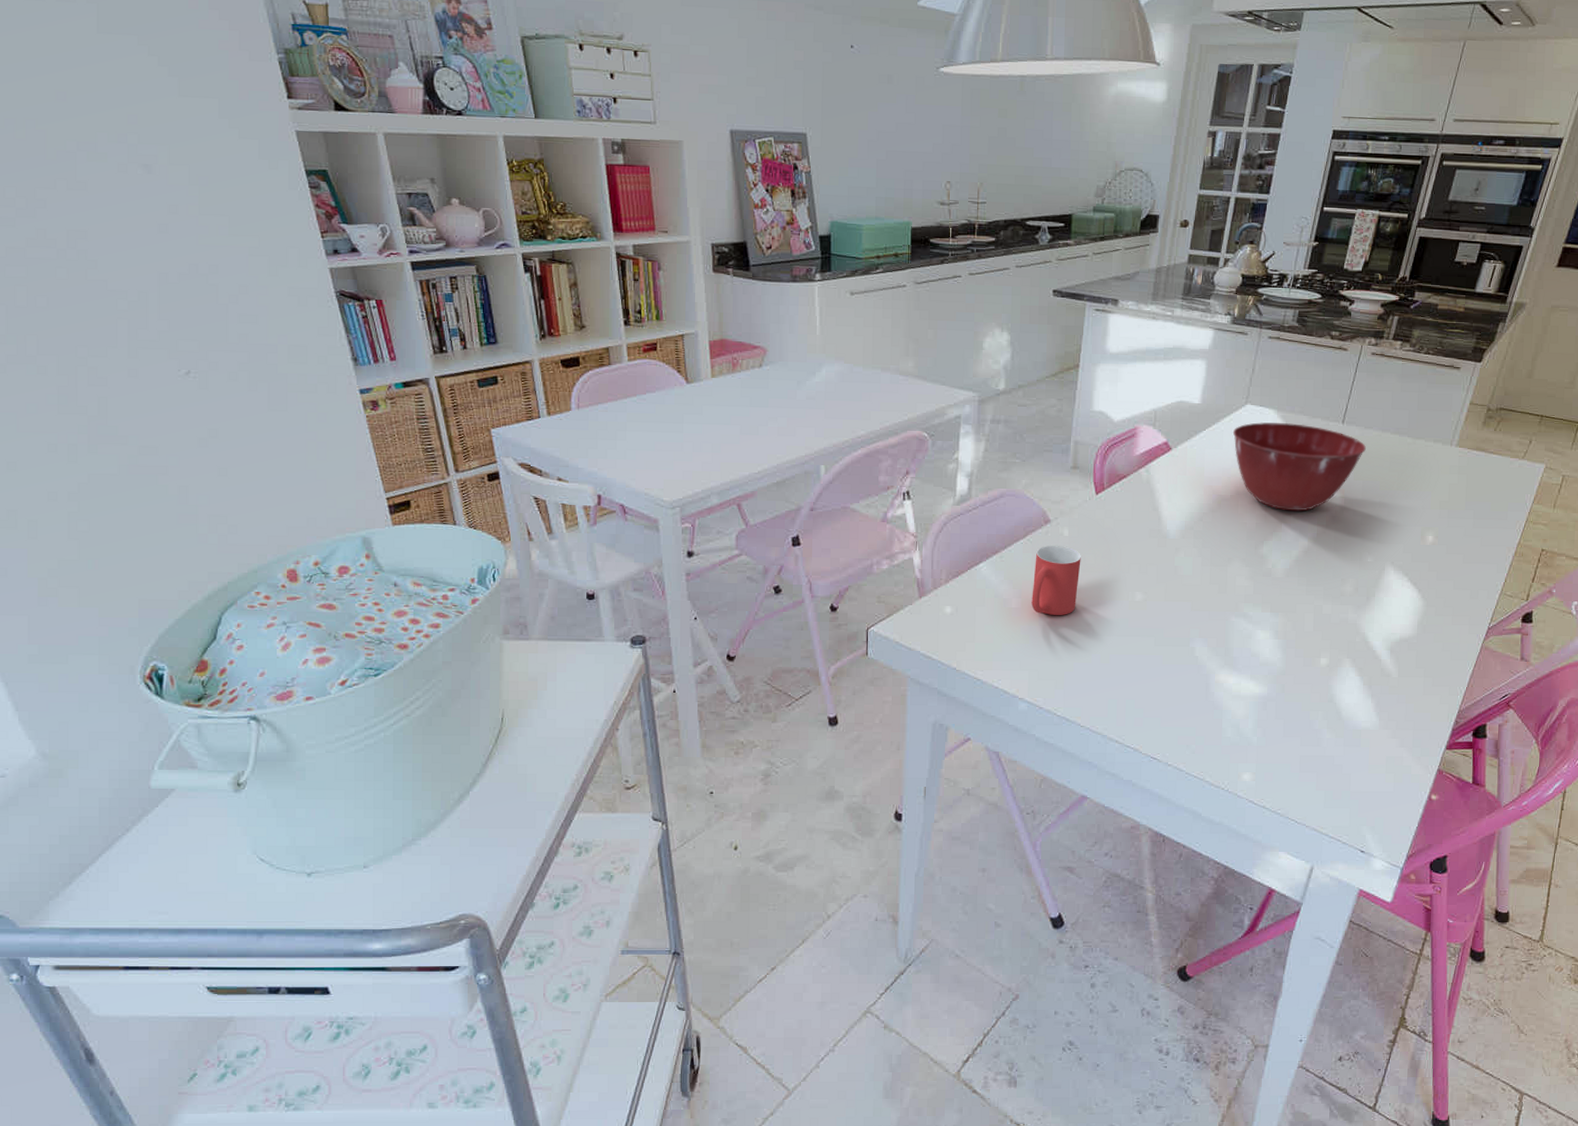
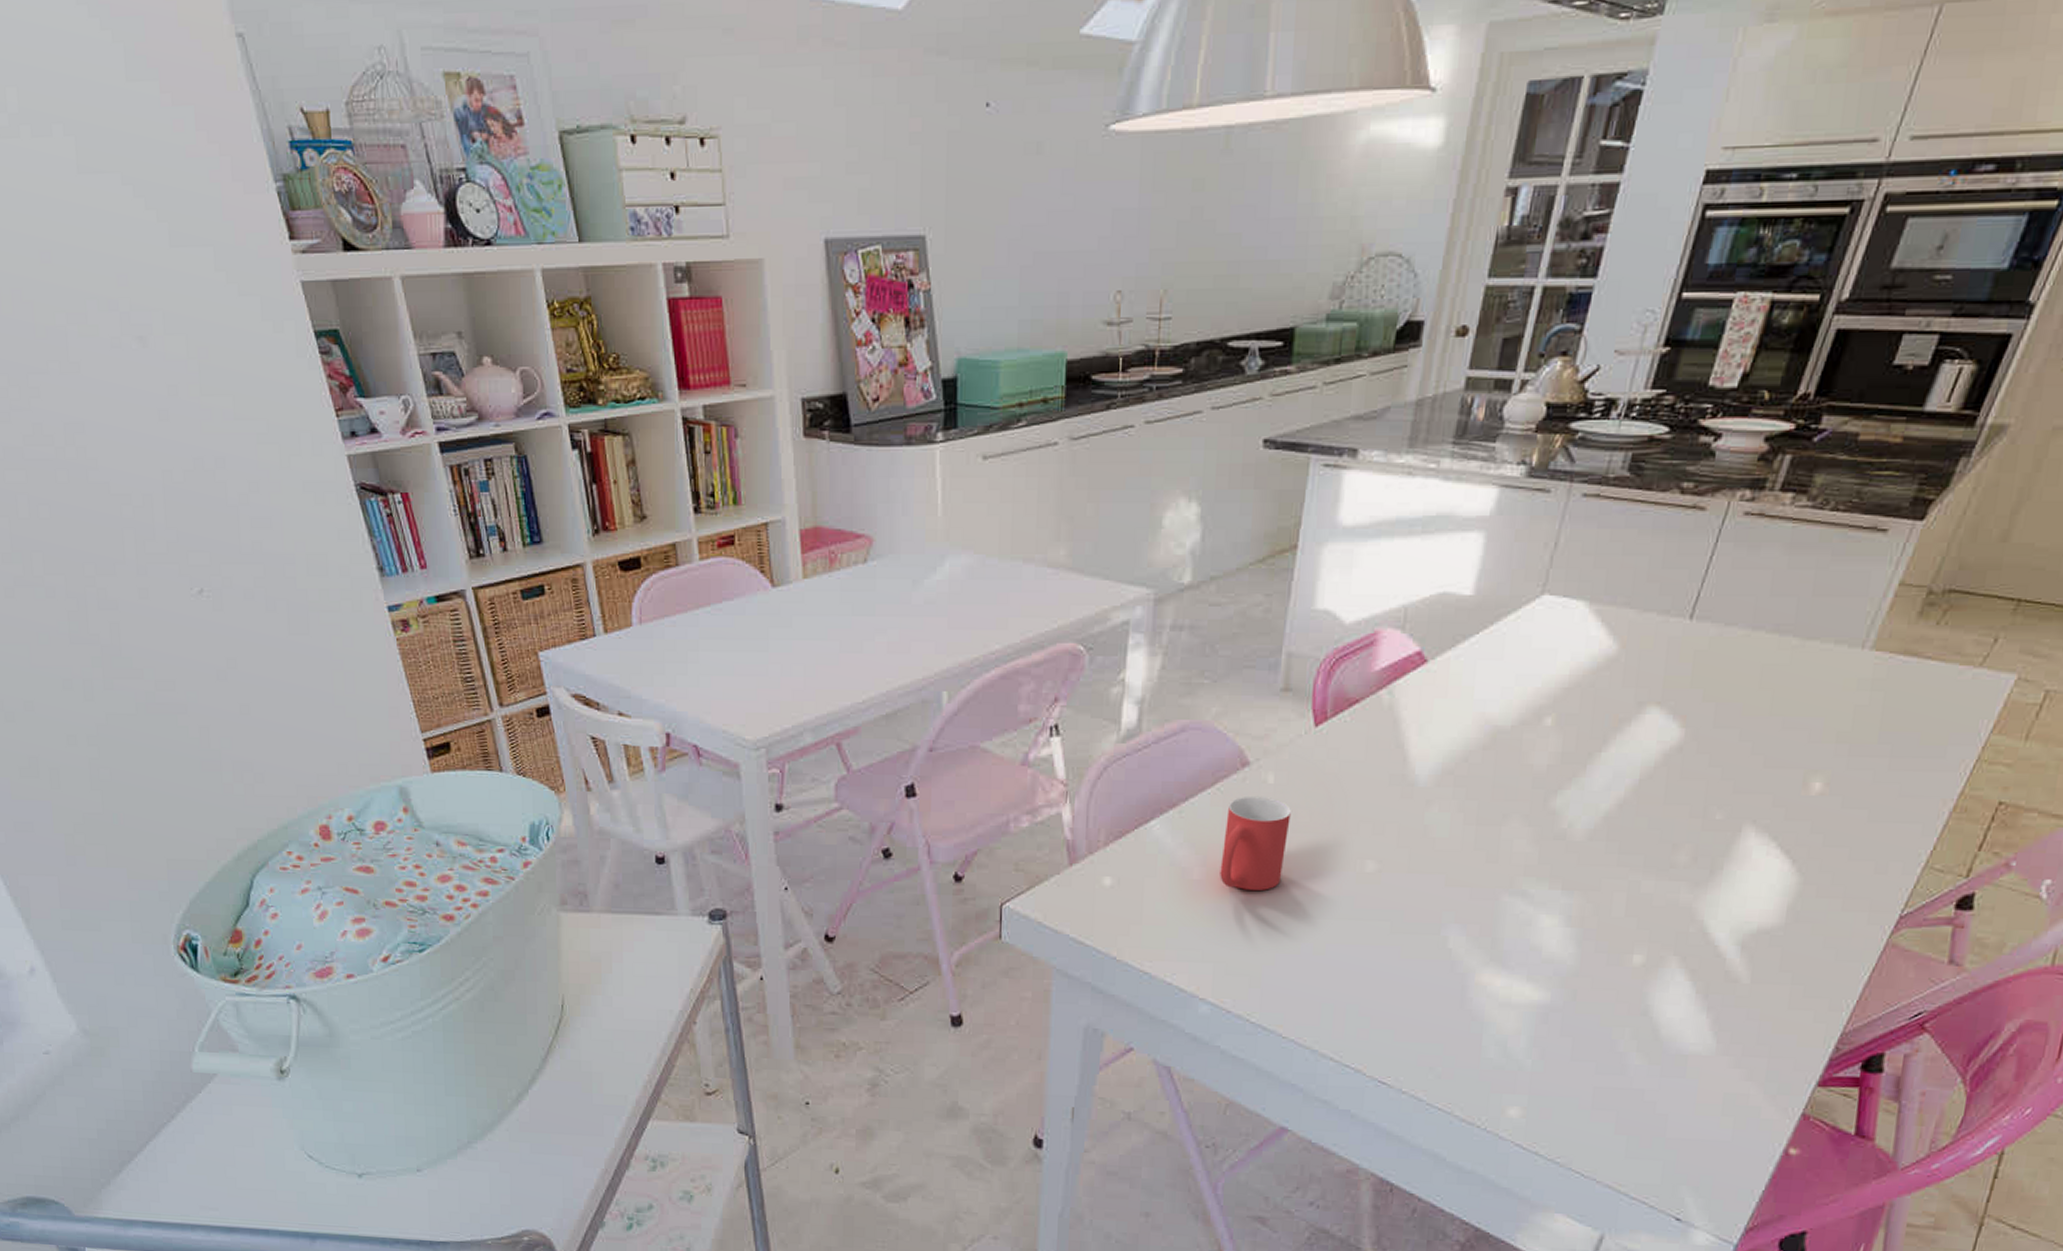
mixing bowl: present [1232,422,1366,511] -> none [1519,620,1725,748]

